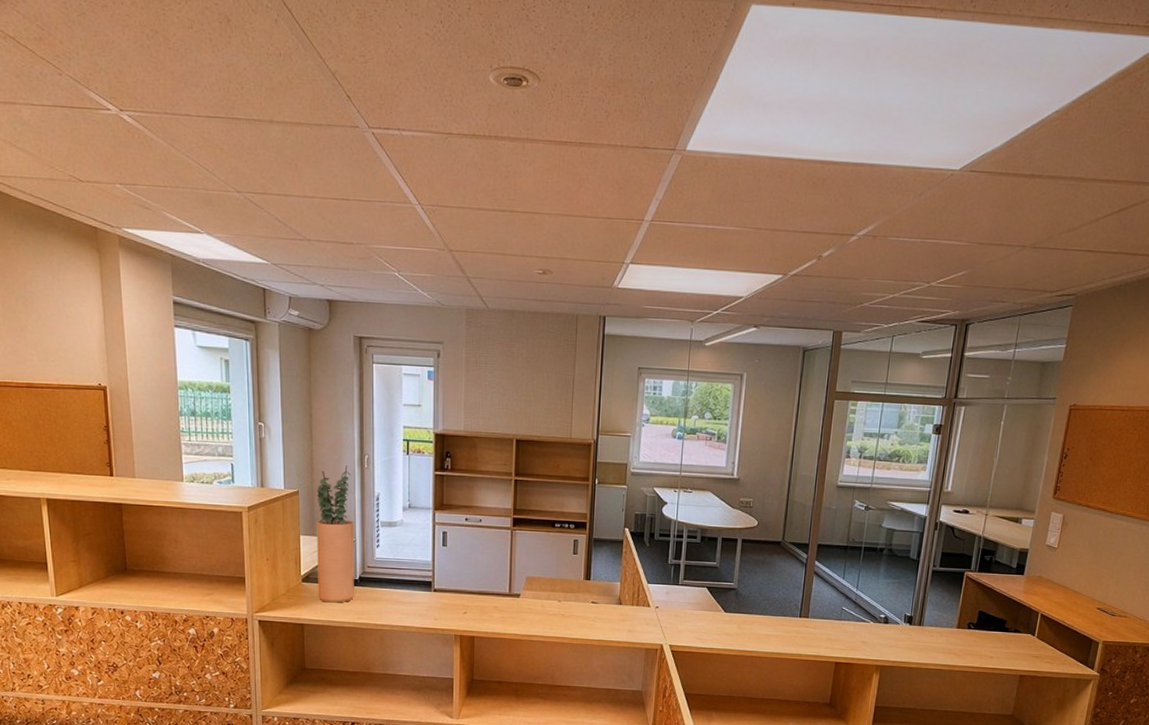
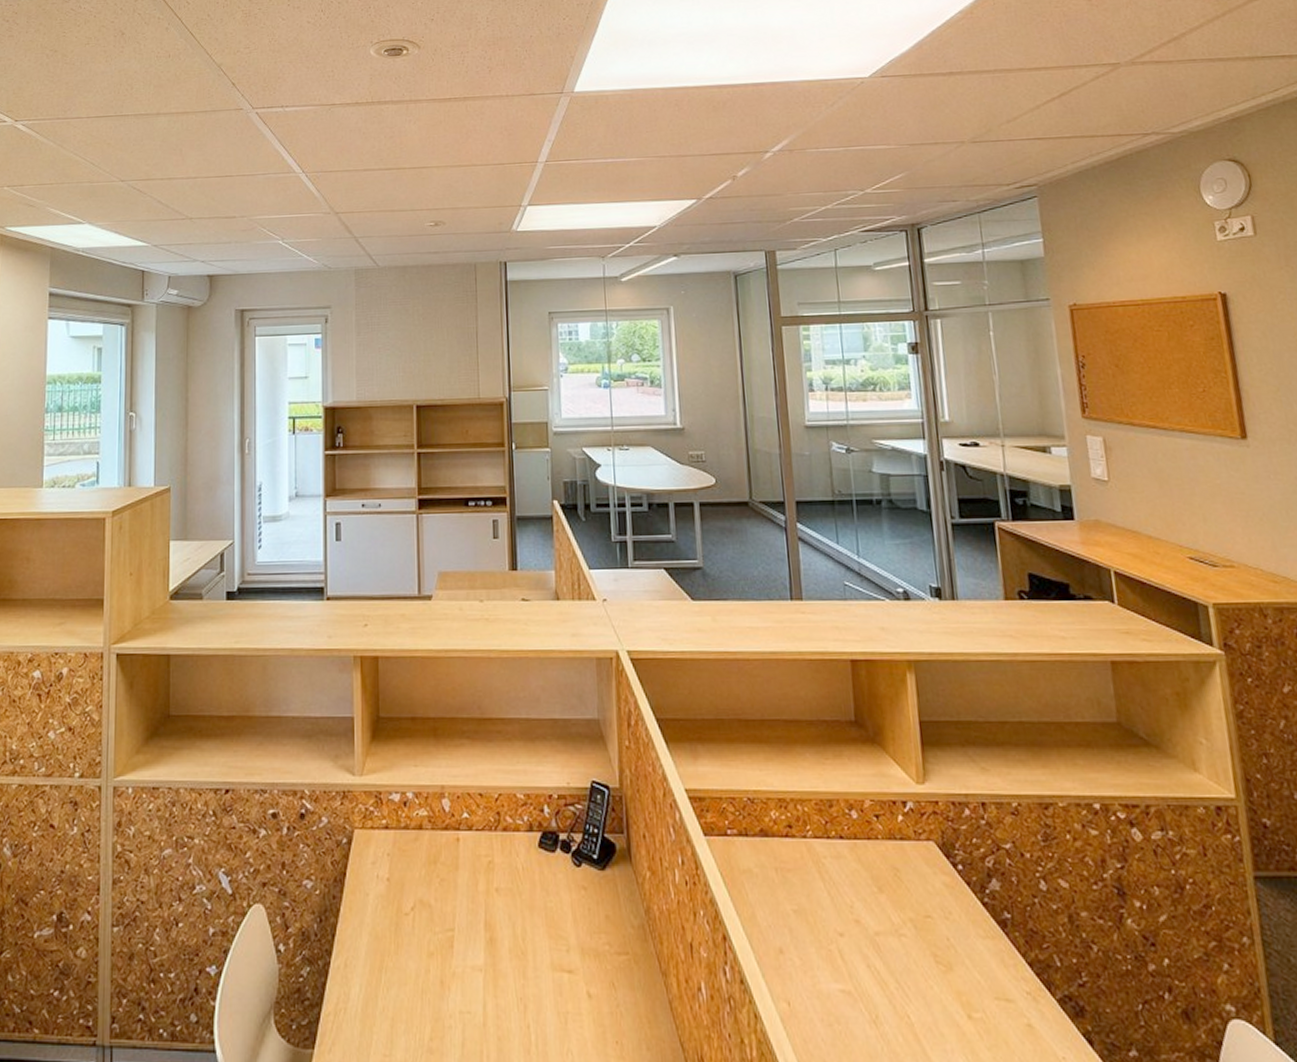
vase: present [317,465,355,603] -> none [188,452,233,624]

